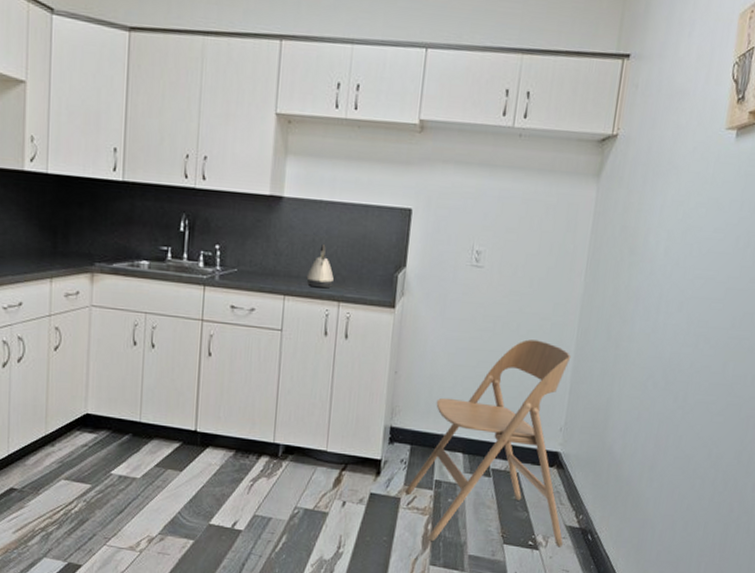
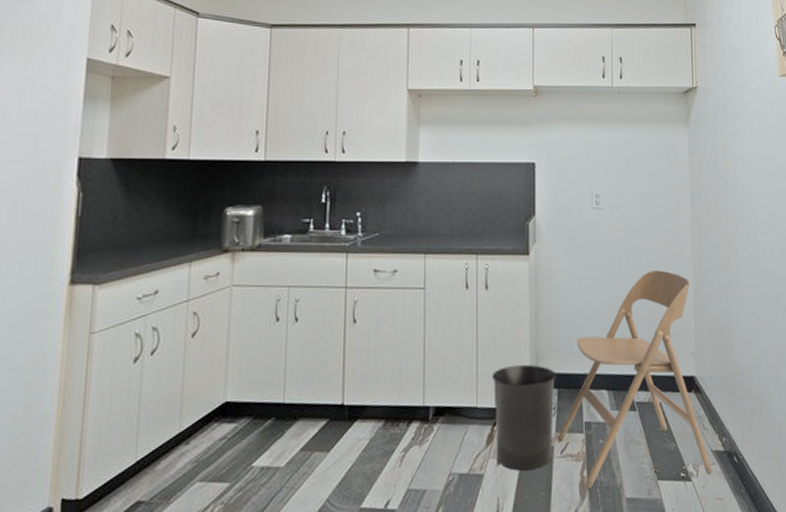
toaster: none [77,225,122,273] -> present [218,205,264,251]
kettle: present [306,243,335,289] -> none [445,201,472,244]
waste bin: none [342,416,410,516] -> present [492,364,555,471]

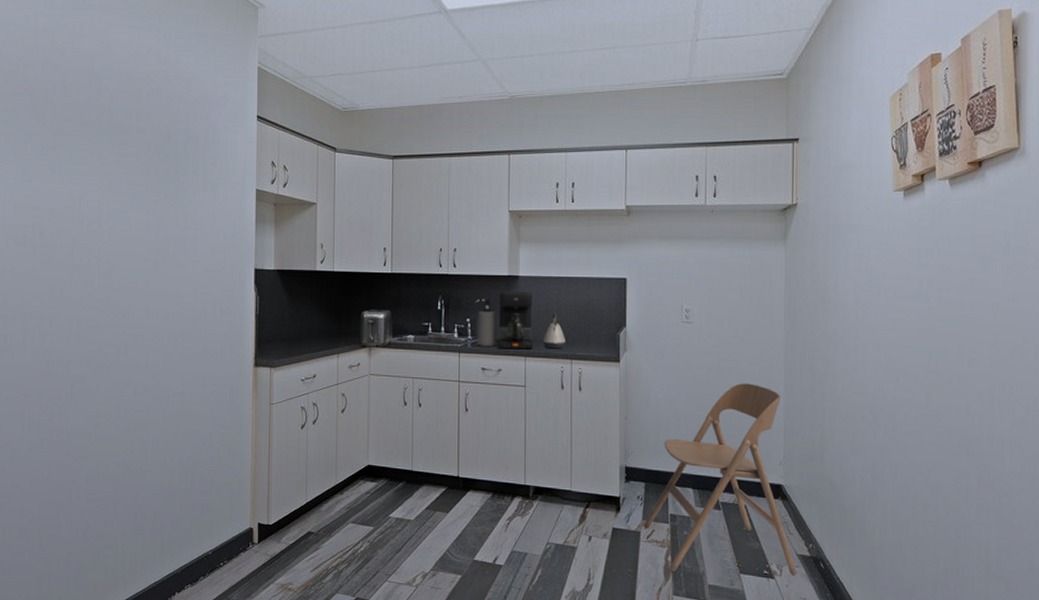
soap dispenser: none [368,189,392,244] -> present [476,299,497,346]
coffee maker: none [393,179,435,246] -> present [497,290,534,350]
kettle: none [445,201,472,244] -> present [543,311,567,349]
waste bin: present [492,364,555,471] -> none [585,458,643,549]

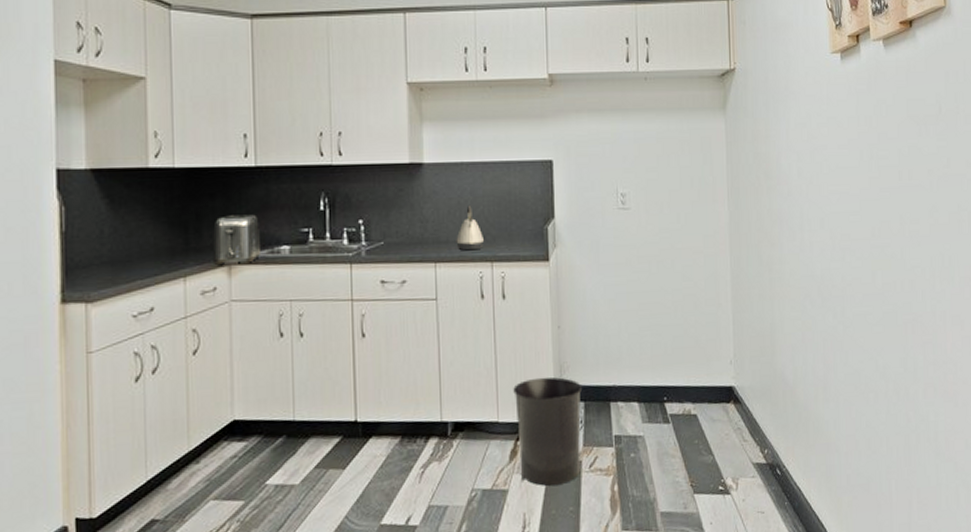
soap dispenser: present [476,299,497,346] -> none [369,194,398,254]
coffee maker: present [497,290,534,350] -> none [399,181,445,255]
waste bin: none [585,458,643,549] -> present [513,377,581,486]
folding chair: present [643,383,797,576] -> none [585,274,753,503]

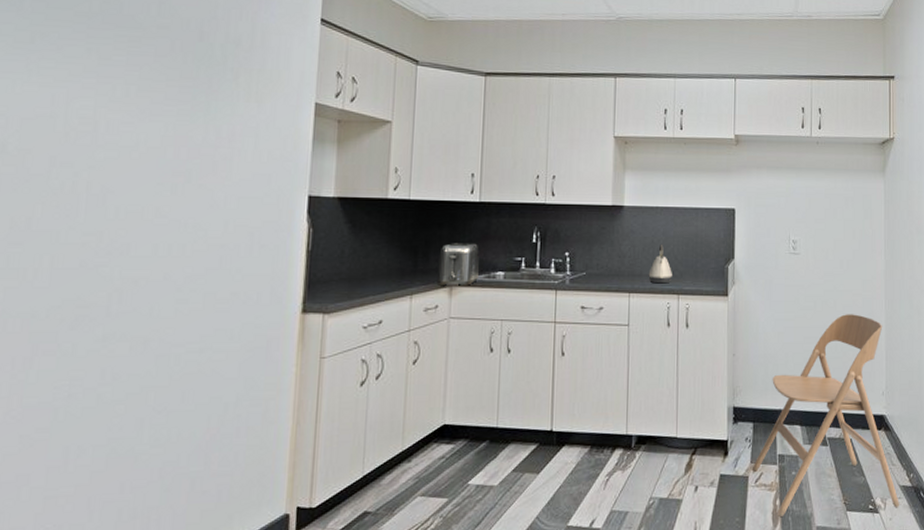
waste bin: present [513,377,581,486] -> none [691,399,751,497]
folding chair: none [585,274,753,503] -> present [751,314,899,516]

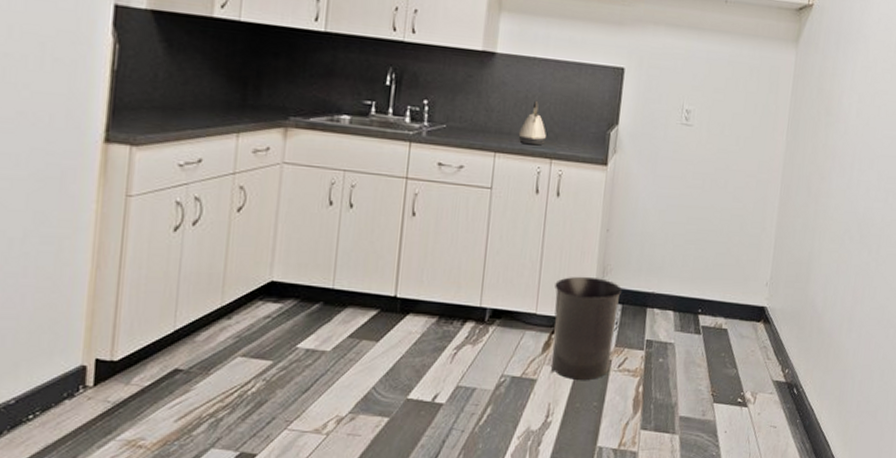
toaster: present [436,243,479,286] -> none [269,77,322,128]
waste bin: none [691,399,751,497] -> present [551,276,622,380]
folding chair: present [751,314,899,516] -> none [615,196,776,404]

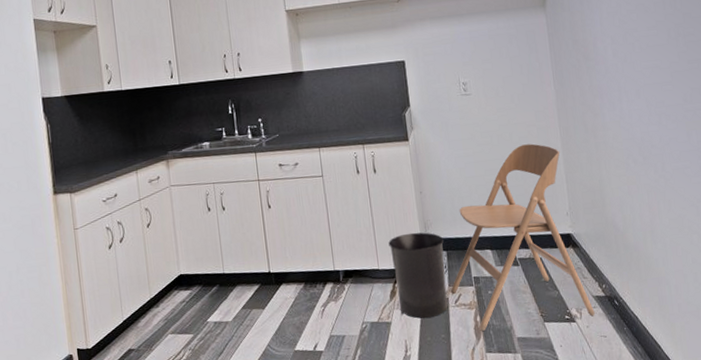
kettle: present [518,100,547,146] -> none [333,101,356,137]
folding chair: none [615,196,776,404] -> present [450,143,595,331]

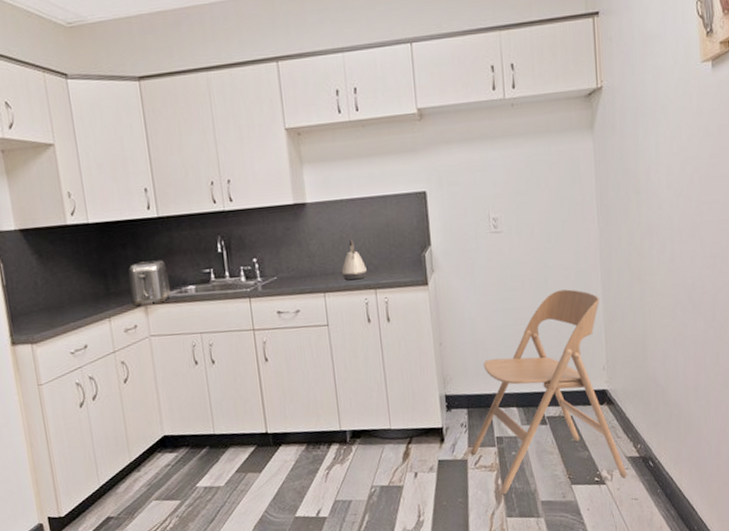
toaster: none [153,120,189,160] -> present [128,260,171,306]
kettle: none [333,101,356,137] -> present [341,238,368,281]
waste bin: present [388,232,448,318] -> none [402,388,467,482]

